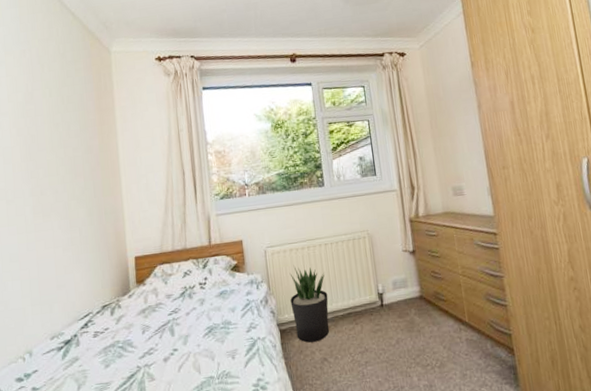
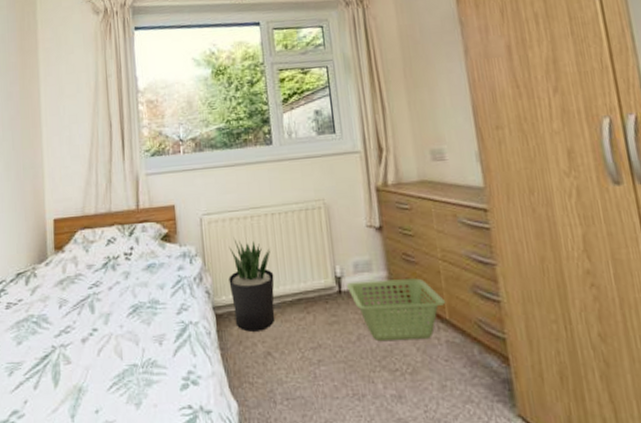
laundry basket: none [387,291,466,344] -> present [346,278,446,342]

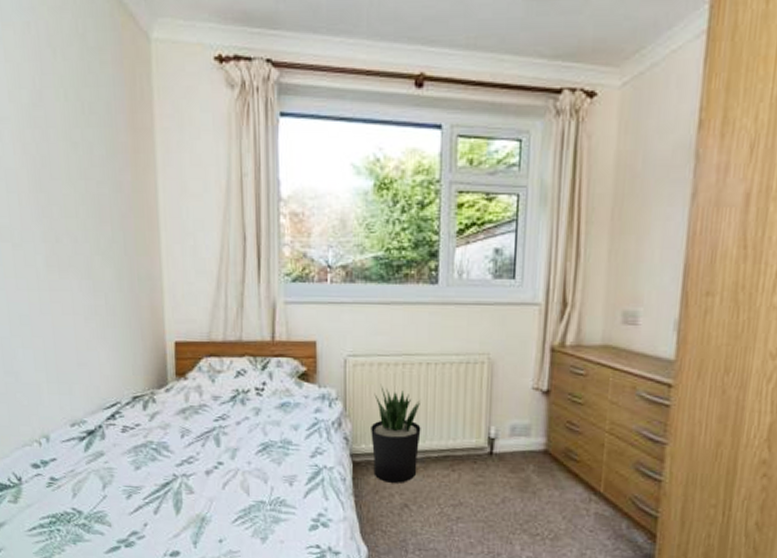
laundry basket: present [346,278,446,342] -> none [499,445,604,510]

